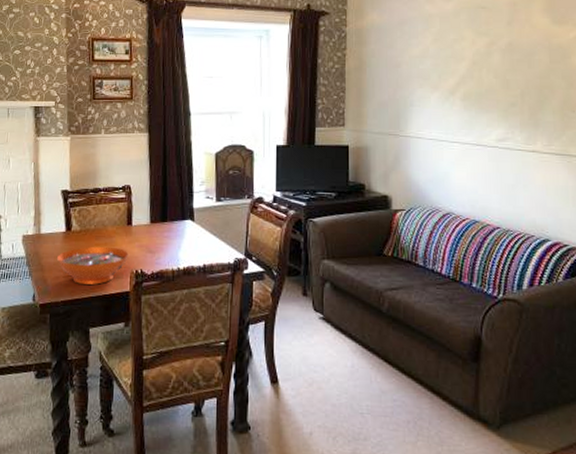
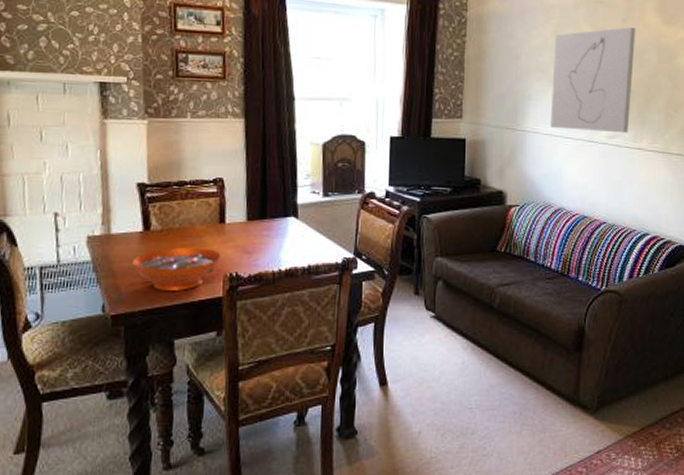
wall art: none [434,30,523,136] -> present [550,27,636,134]

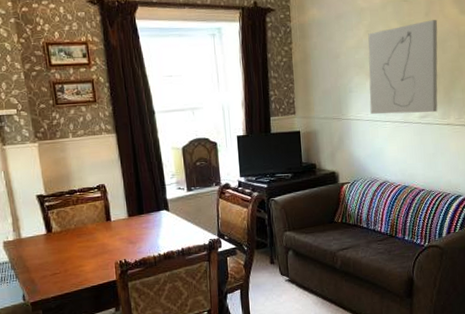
decorative bowl: present [133,247,221,291] -> none [42,242,111,280]

